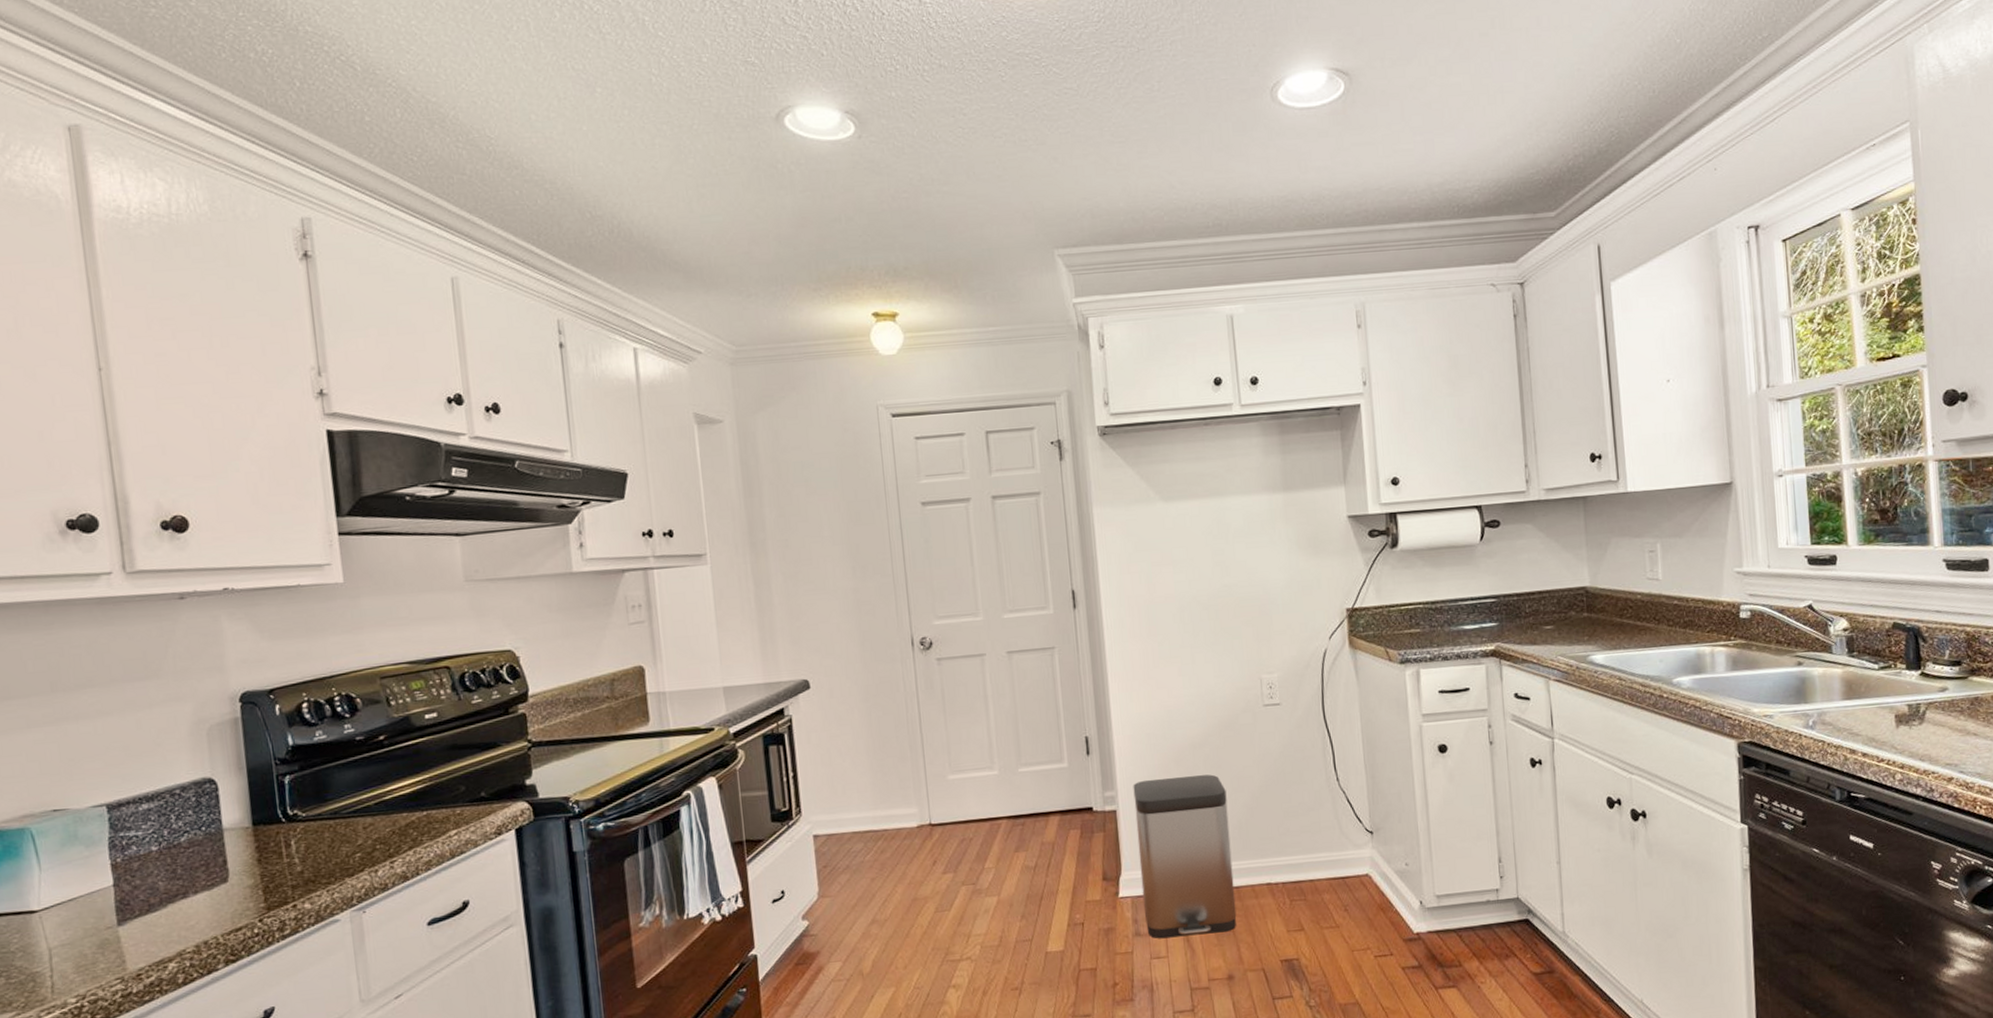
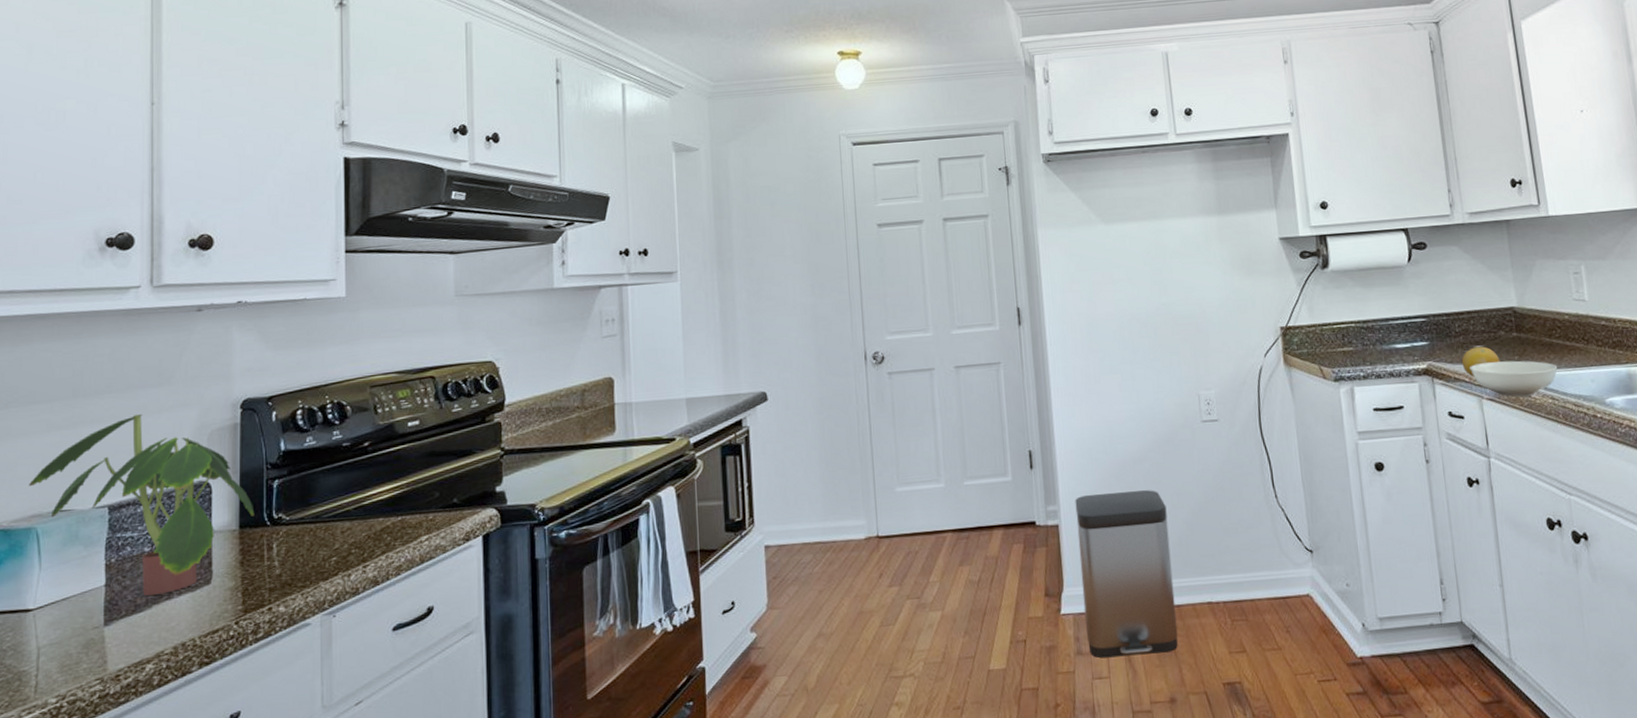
plant: none [15,708,268,895] -> present [29,413,255,596]
fruit: none [1530,627,1570,658] -> present [1461,346,1501,377]
bowl: none [1538,641,1627,678] -> present [1470,360,1558,397]

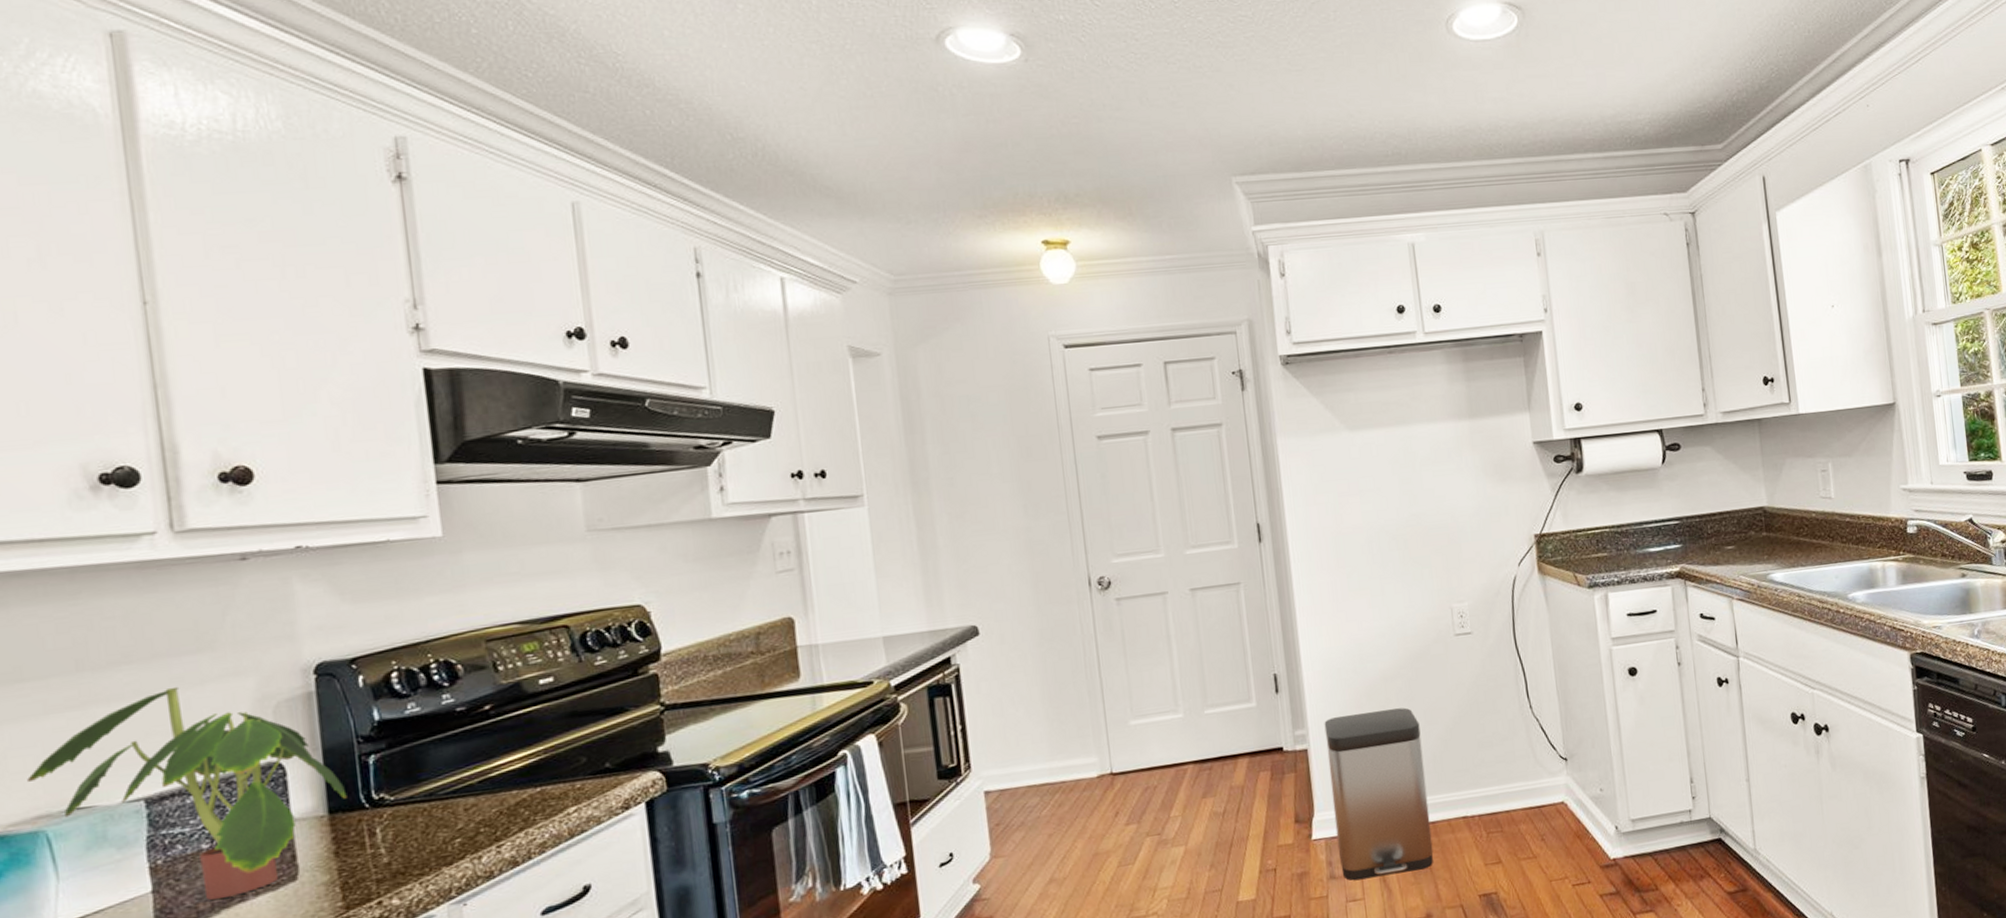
fruit: present [1461,346,1501,377] -> none [1713,547,1750,578]
bowl: present [1470,360,1558,397] -> none [1721,559,1805,597]

